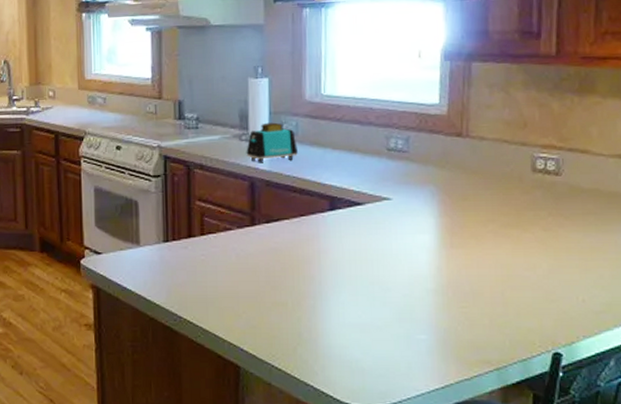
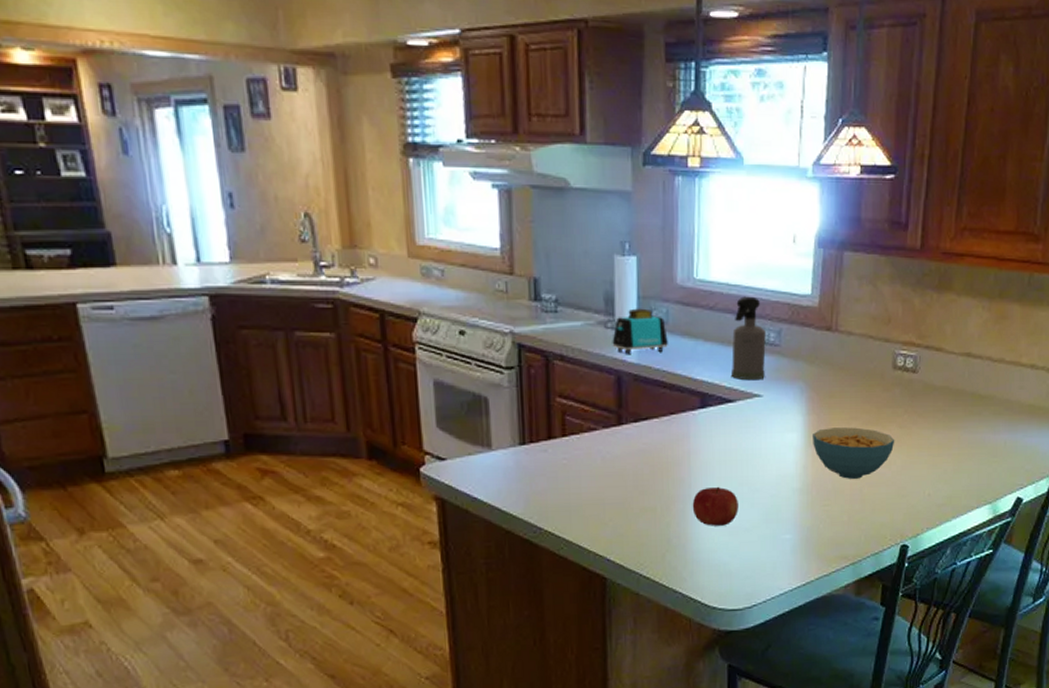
fruit: none [322,284,370,323] -> present [692,486,739,526]
spray bottle: none [359,107,394,185] -> present [730,296,766,381]
cereal bowl: none [446,230,539,281] -> present [813,427,895,479]

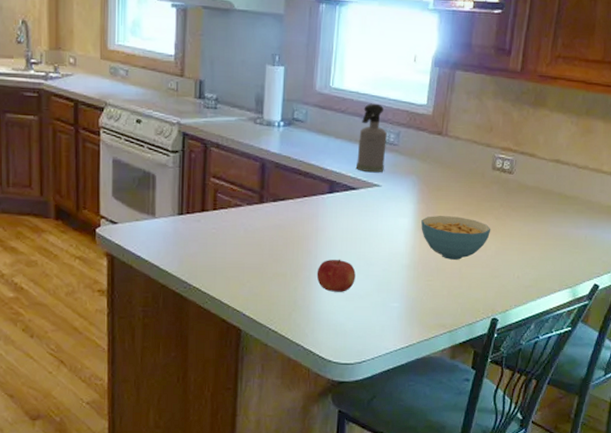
toaster: present [612,308,668,355] -> none [259,108,306,146]

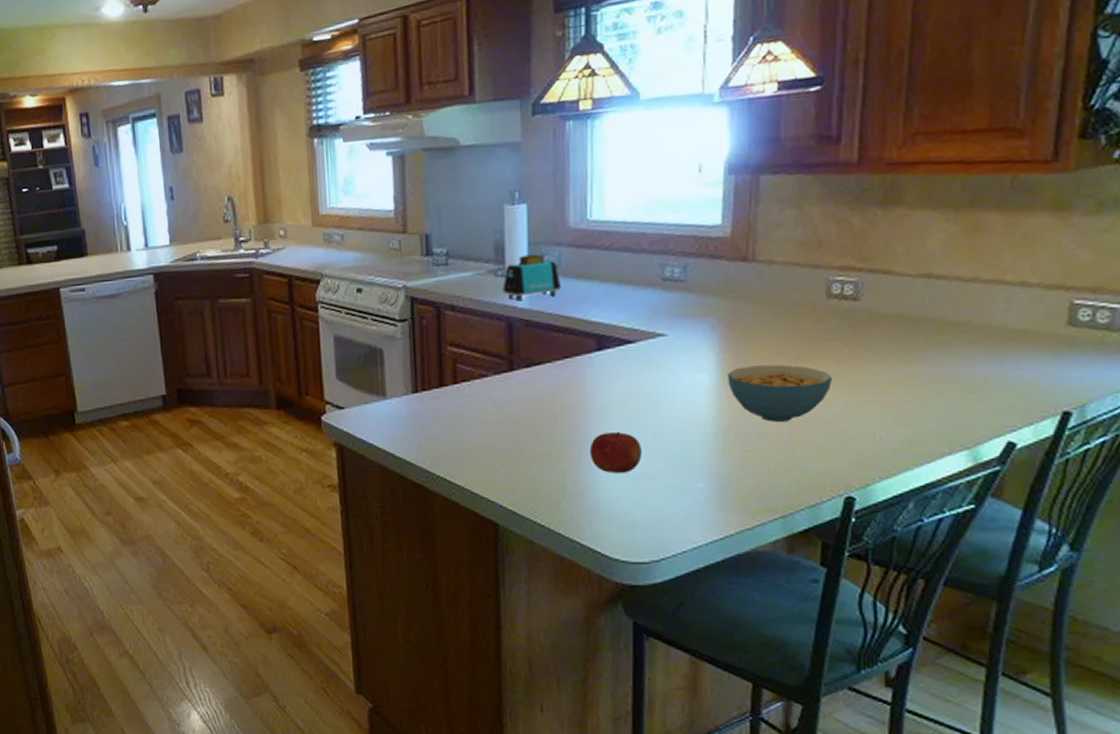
toaster: none [259,108,306,146] -> present [502,254,561,301]
spray bottle: present [355,103,387,173] -> none [630,232,670,320]

